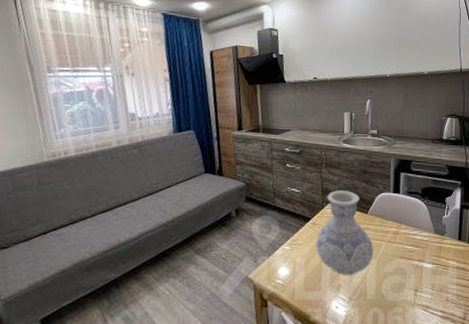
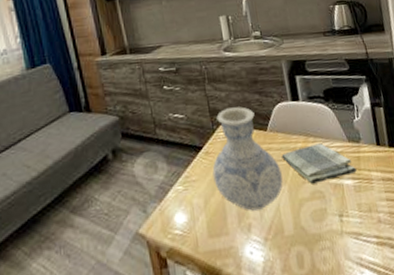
dish towel: none [376,231,437,262] -> present [281,143,357,184]

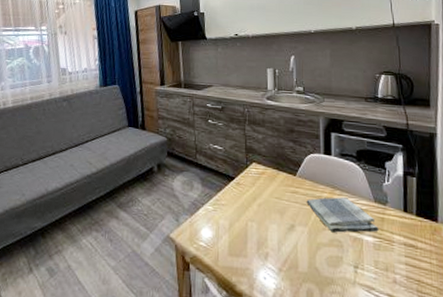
vase: present [212,106,283,211] -> none [240,149,304,243]

